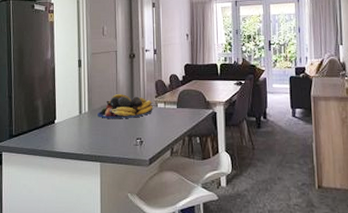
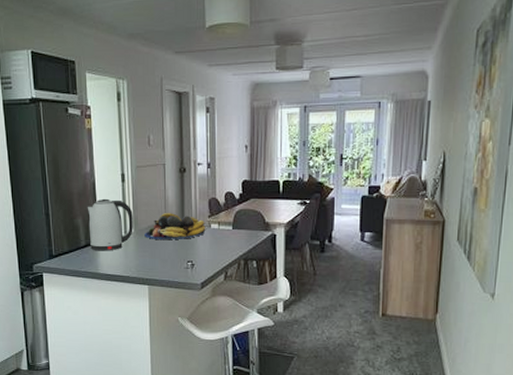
kettle: none [46,82,88,130] -> present [87,198,133,251]

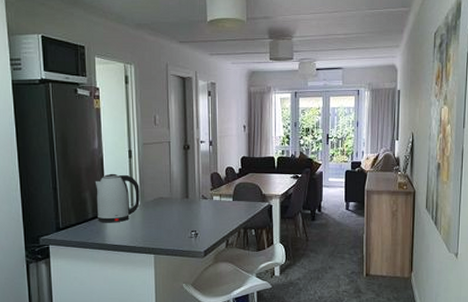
fruit bowl: present [144,212,206,239] -> none [150,185,208,211]

